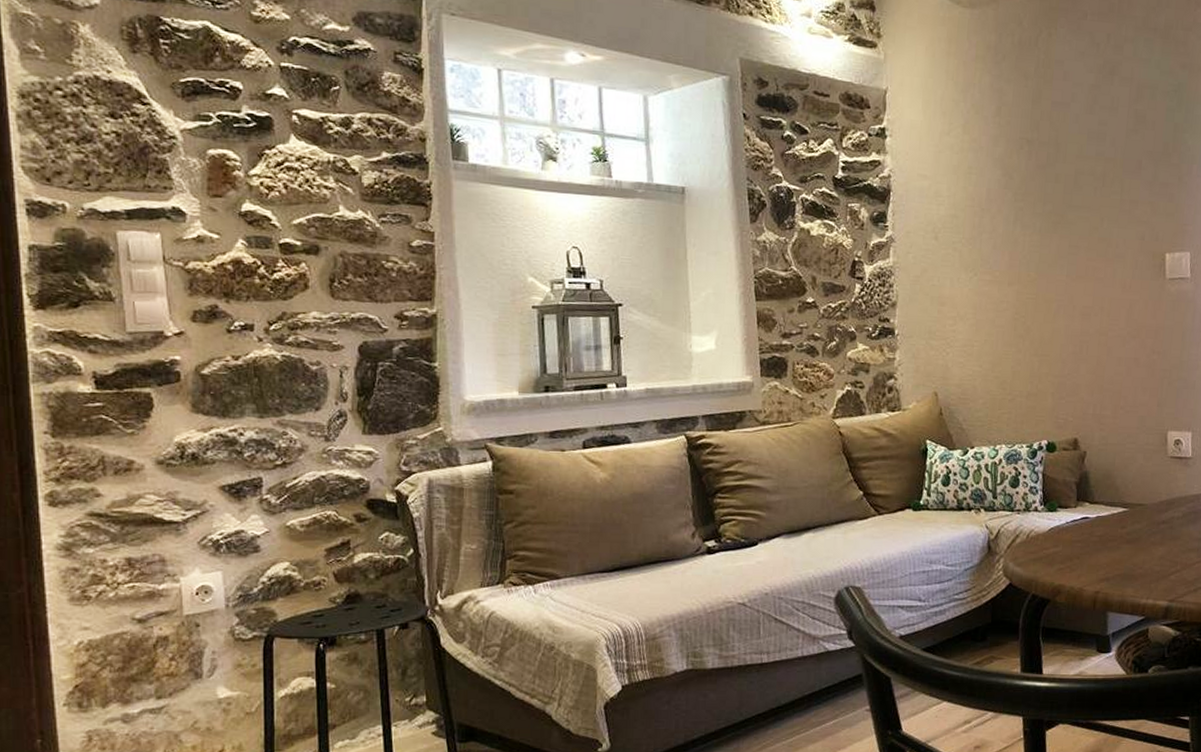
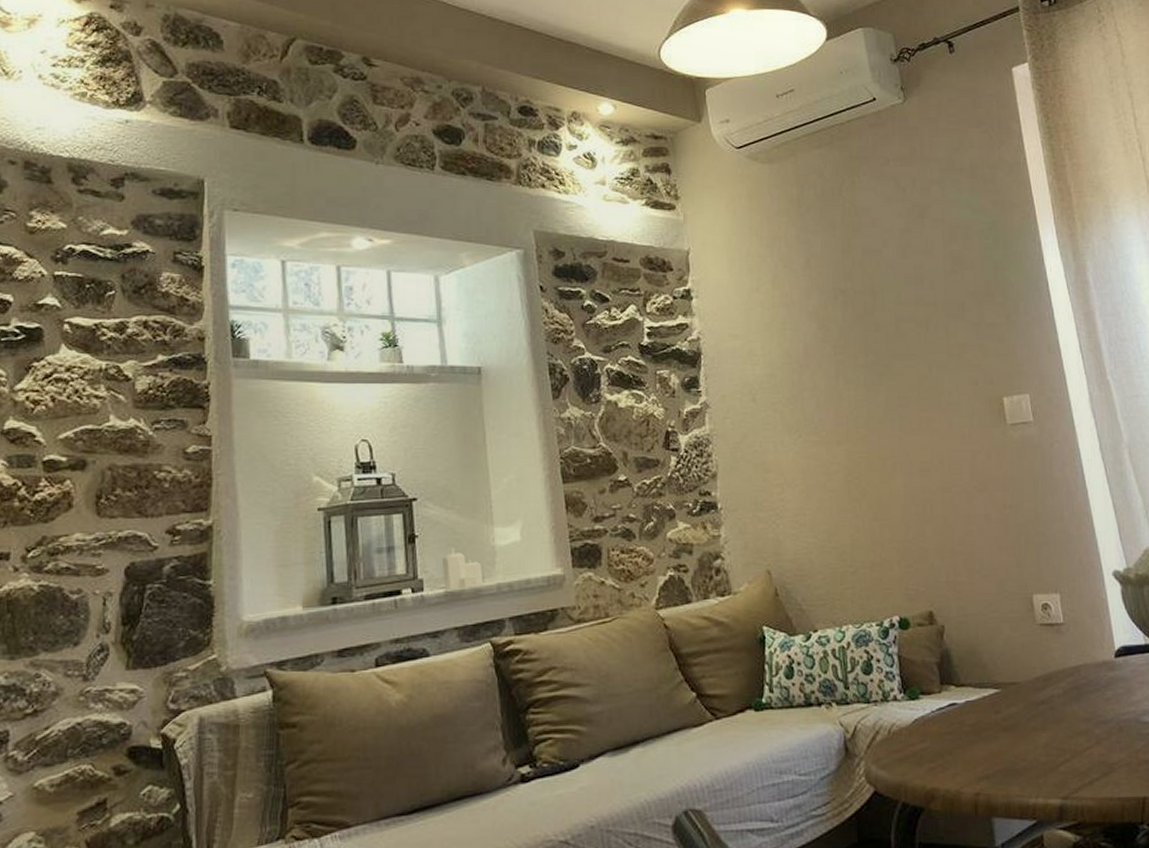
candle: none [644,350,681,389] -> present [443,547,484,591]

